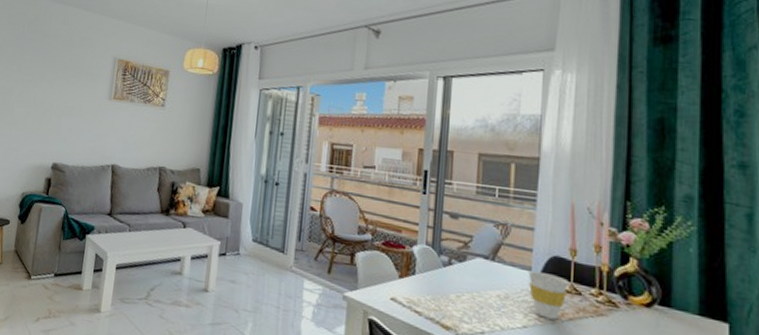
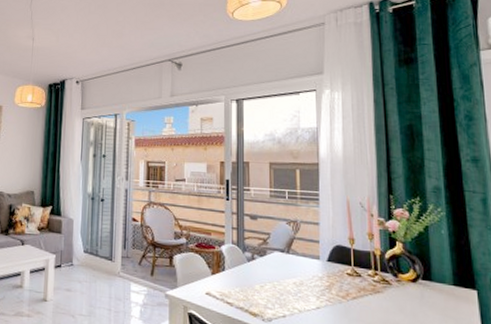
cup: present [528,271,569,320] -> none [317,260,351,300]

